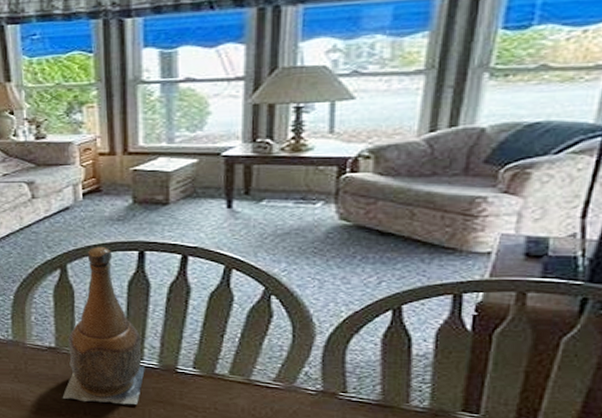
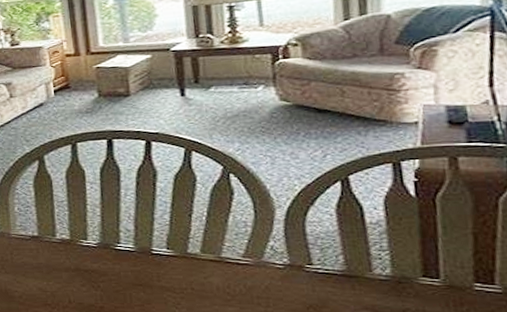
bottle: present [62,246,145,405] -> none [47,137,123,290]

